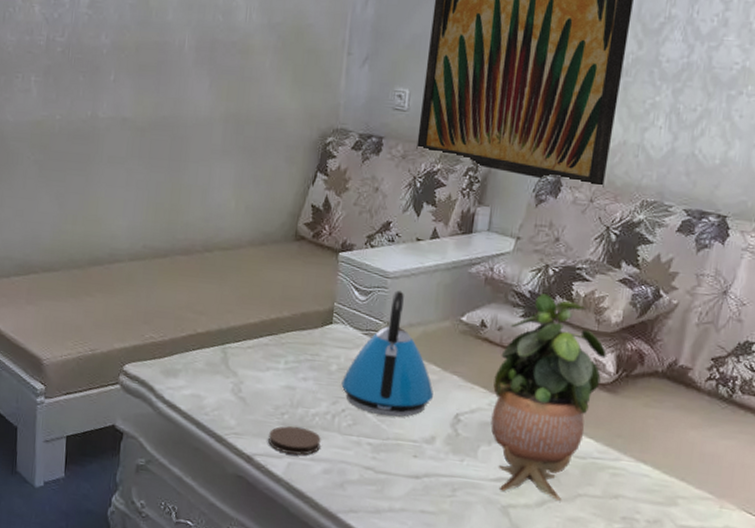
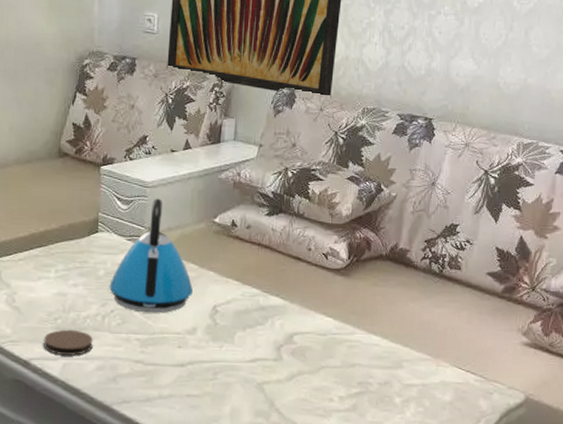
potted plant: present [490,293,607,501] -> none [244,194,340,374]

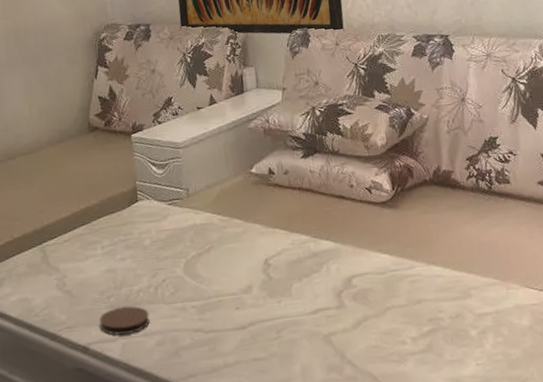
kettle: present [109,198,193,313] -> none [157,157,242,278]

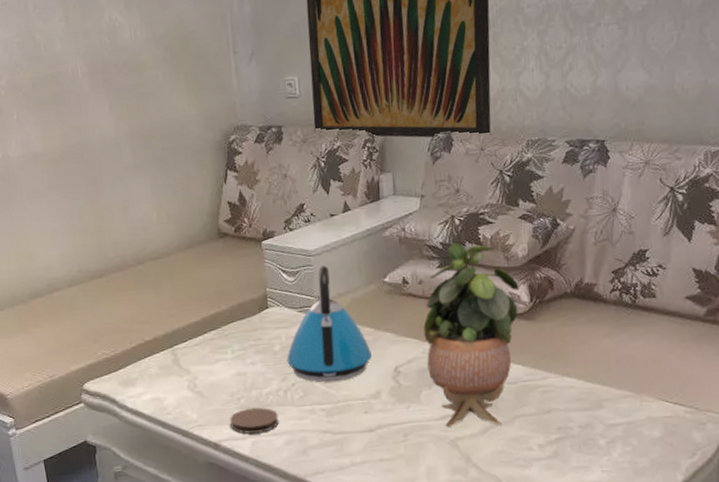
kettle: none [157,157,242,278] -> present [287,265,372,383]
potted plant: none [291,133,382,322] -> present [423,242,519,427]

